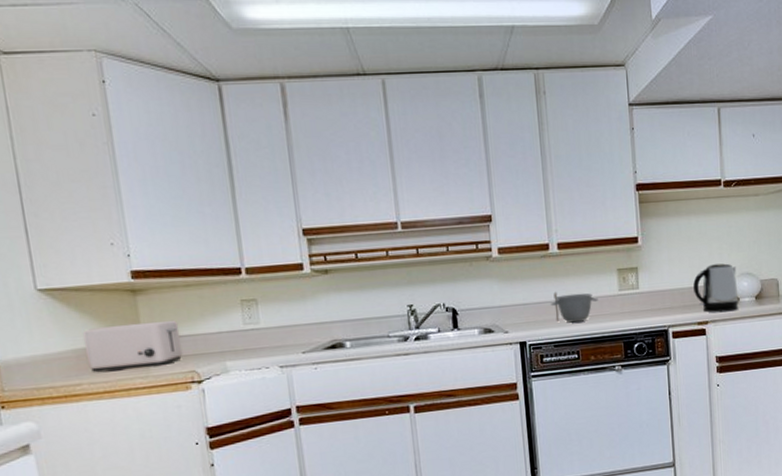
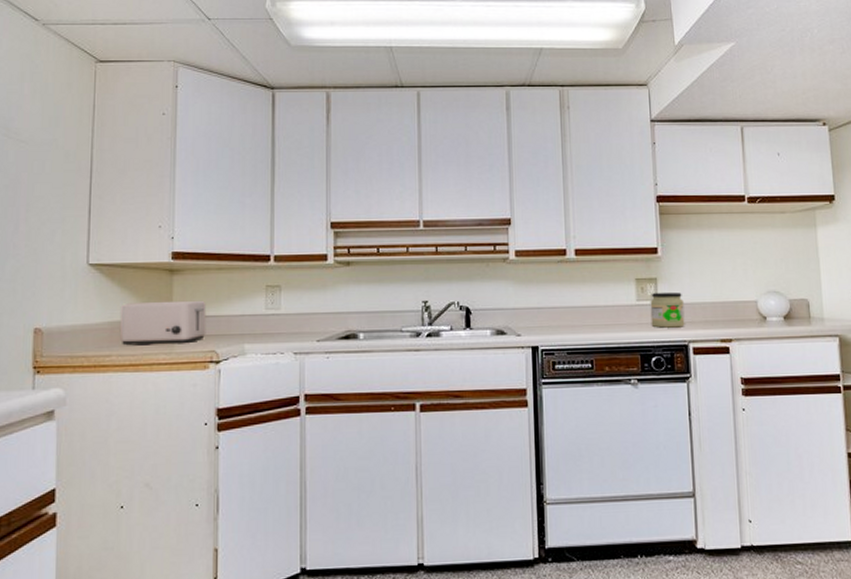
cooking pot: present [550,291,598,323] -> none [565,297,615,330]
jar: none [631,280,665,316] -> present [650,292,685,328]
kettle: present [693,263,739,313] -> none [716,280,766,331]

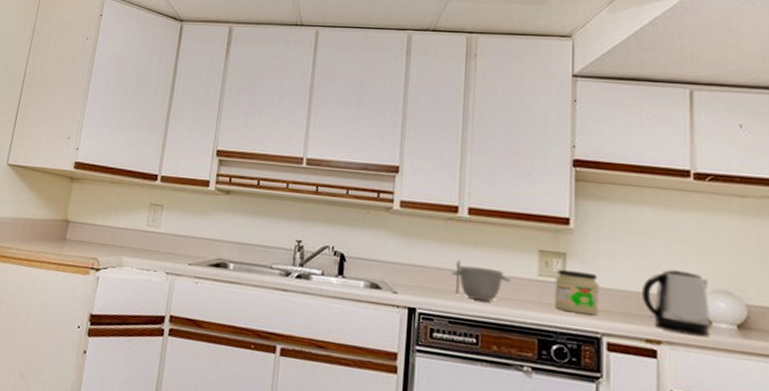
toaster: present [119,300,207,346] -> none [21,203,96,248]
cooking pot: none [565,297,615,330] -> present [451,259,510,302]
kettle: none [716,280,766,331] -> present [642,270,711,338]

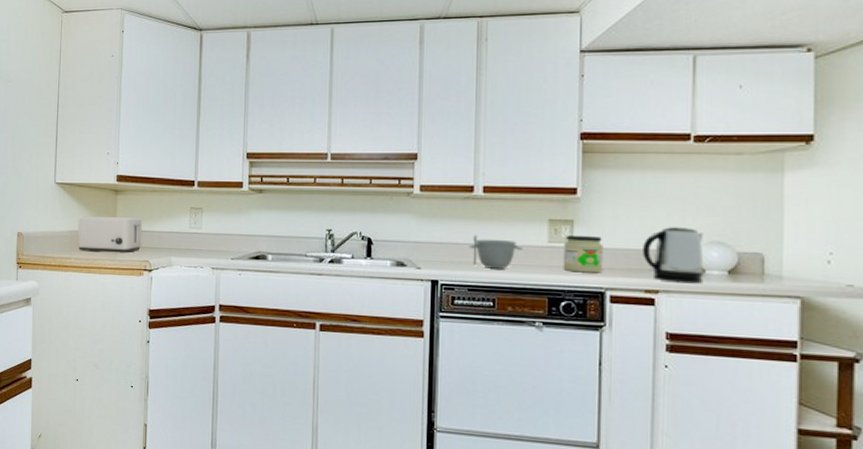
toaster: none [21,203,96,248] -> present [77,215,143,253]

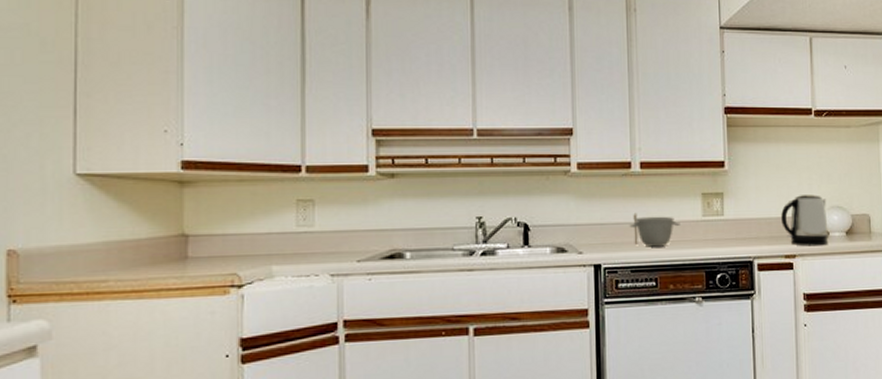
toaster: present [77,215,143,253] -> none [117,216,226,269]
jar: present [563,234,604,273] -> none [716,207,750,244]

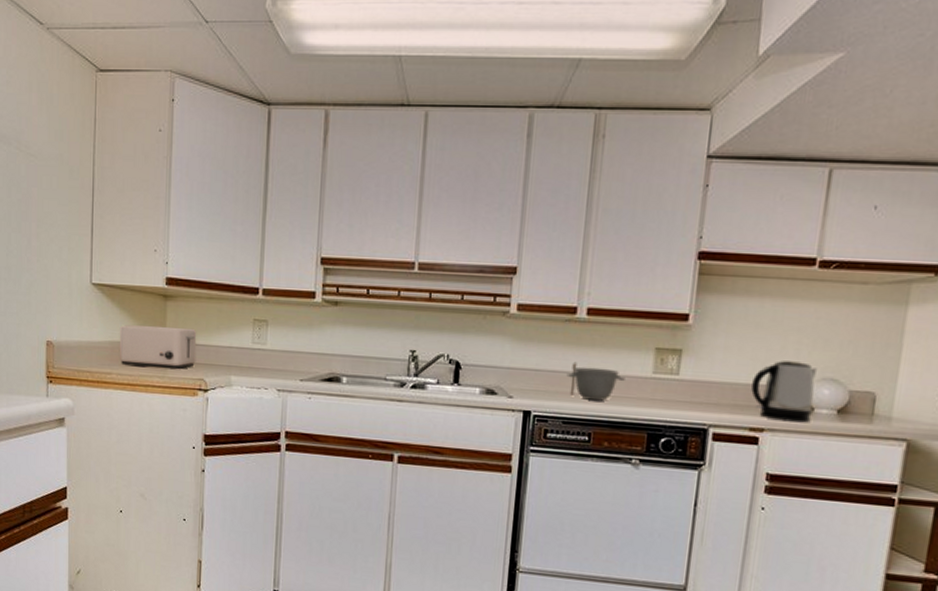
toaster: none [117,216,226,269] -> present [119,324,197,370]

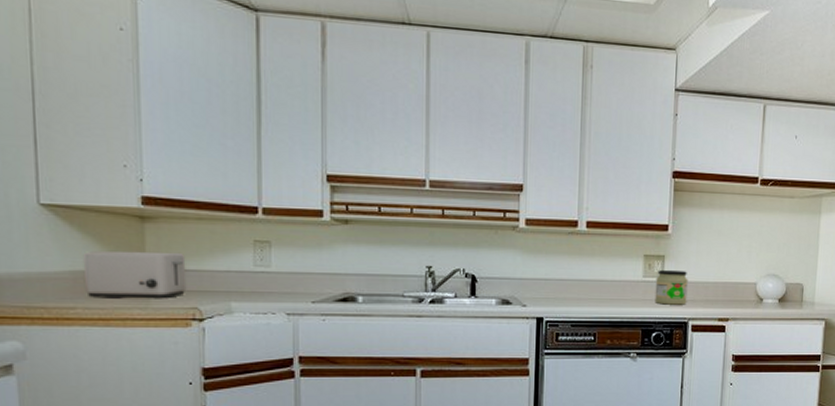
cooking pot: present [566,361,625,401] -> none [572,270,621,304]
jar: none [666,365,711,409] -> present [655,269,688,305]
kettle: present [751,361,817,423] -> none [718,262,763,311]

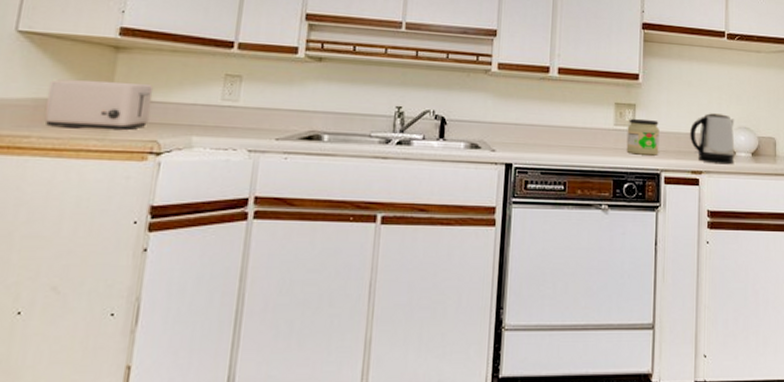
kettle: none [718,262,763,311] -> present [690,113,735,165]

